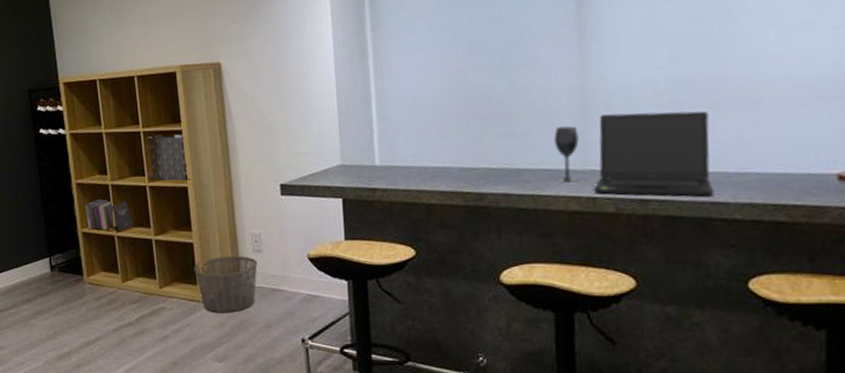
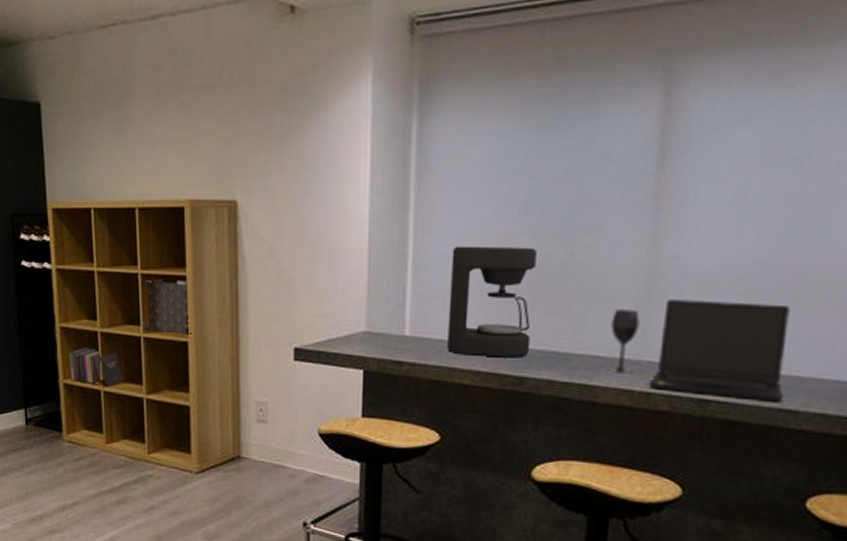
basket: present [194,255,258,313] -> none [189,423,261,488]
coffee maker: none [409,80,486,180] -> present [447,246,538,358]

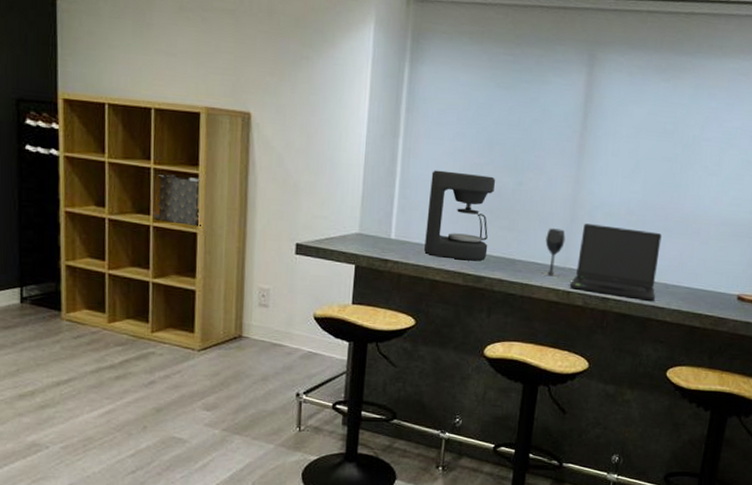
books: present [68,347,123,387] -> none [72,231,130,270]

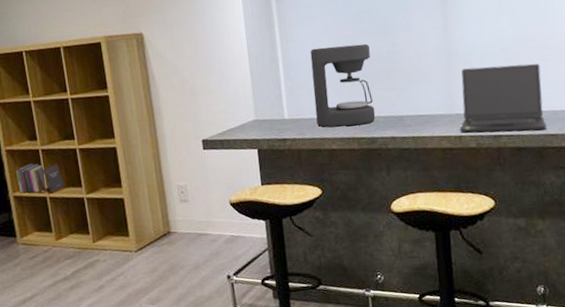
books: none [72,231,130,270] -> present [15,163,65,193]
decorative box: present [154,174,202,226] -> none [75,99,118,143]
wine glass: present [542,228,566,277] -> none [427,79,448,126]

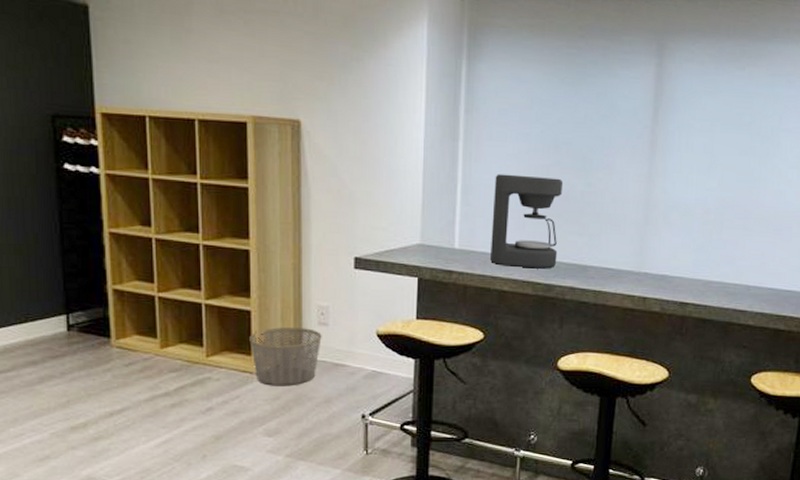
books: present [15,163,65,193] -> none [118,252,180,293]
basket: none [125,206,185,261] -> present [249,326,322,386]
laptop: present [459,63,547,133] -> none [645,225,741,304]

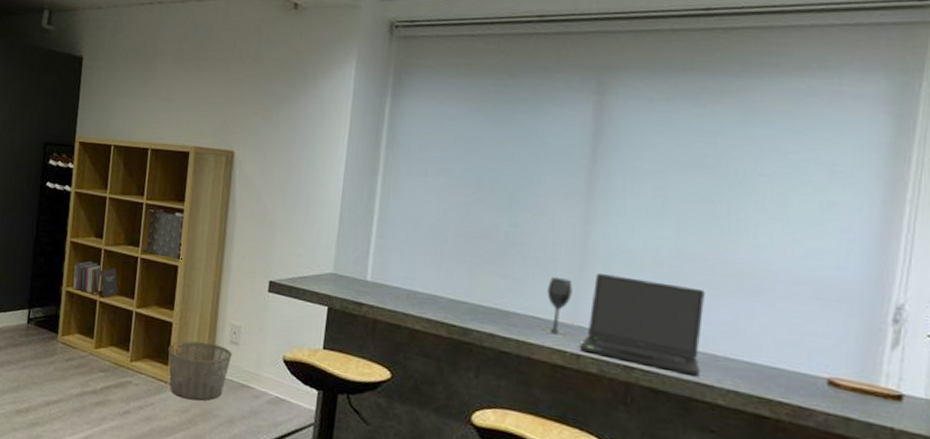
books: none [118,252,180,293] -> present [73,260,118,298]
decorative box: none [203,189,253,243] -> present [142,209,186,260]
coffee maker: present [490,174,564,269] -> none [403,208,486,311]
wine glass: none [616,231,640,283] -> present [544,277,573,336]
laptop: none [645,225,741,304] -> present [579,273,705,376]

